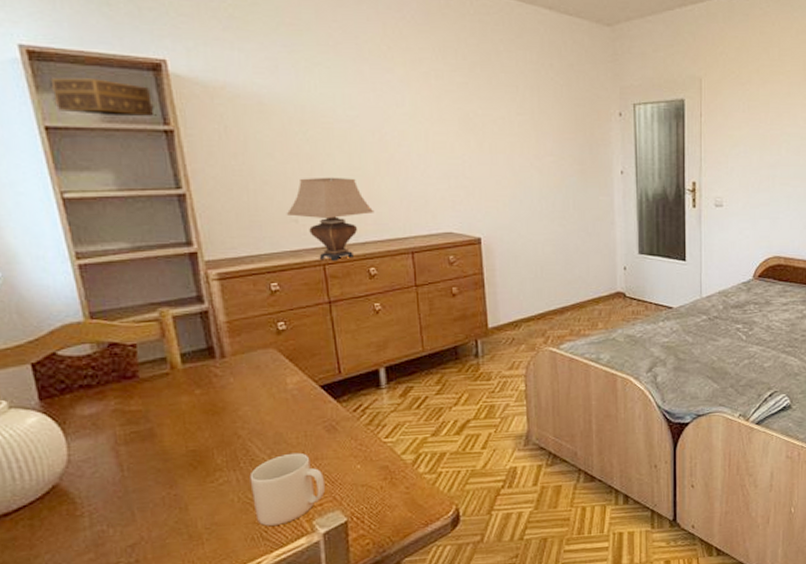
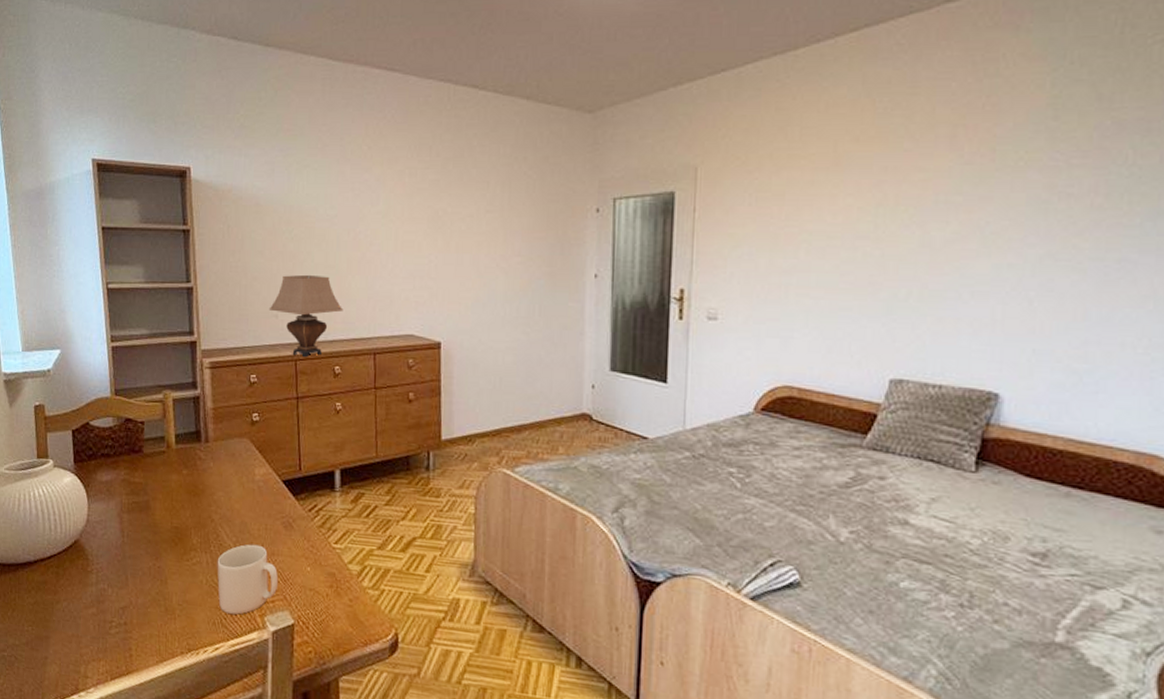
decorative box: present [50,77,153,117] -> none [109,185,177,218]

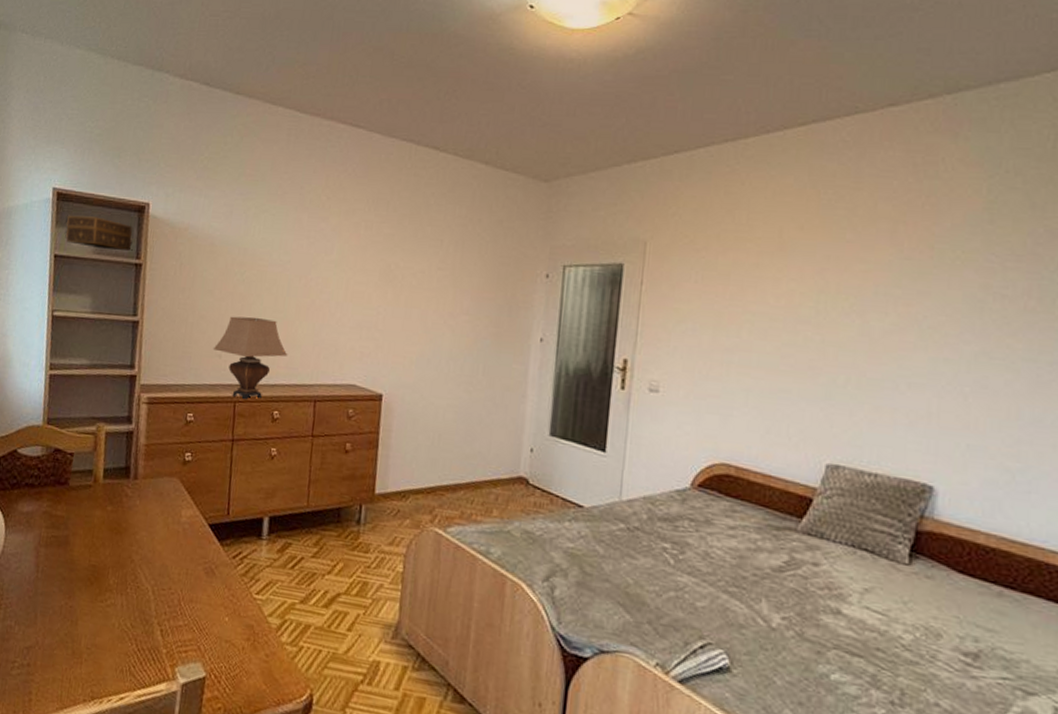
decorative box: none [109,185,177,218] -> present [65,215,132,251]
mug: present [217,544,279,615] -> none [129,588,195,663]

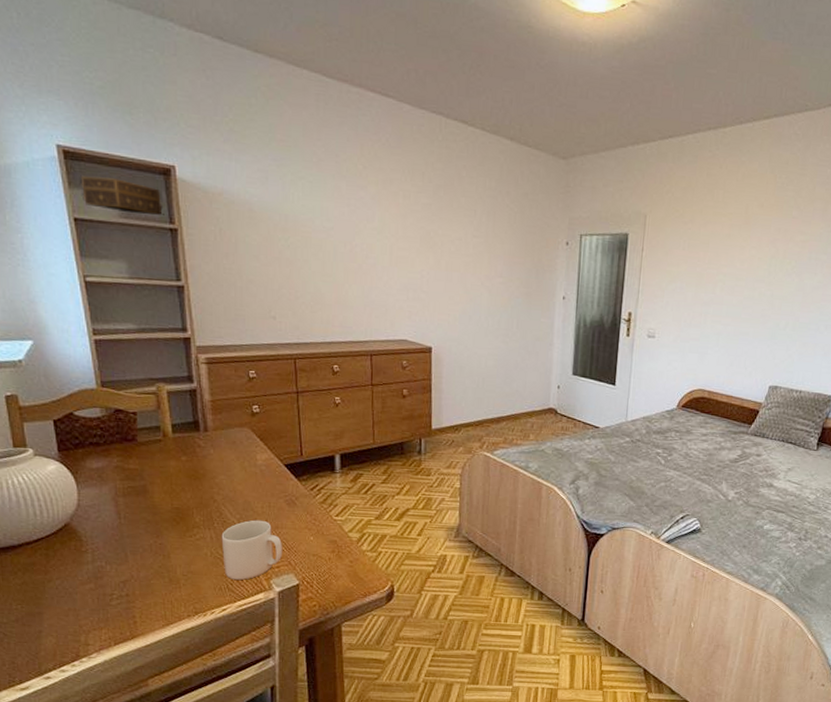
mug: none [129,588,195,663] -> present [221,520,283,581]
table lamp: present [212,316,288,400] -> none [266,280,341,357]

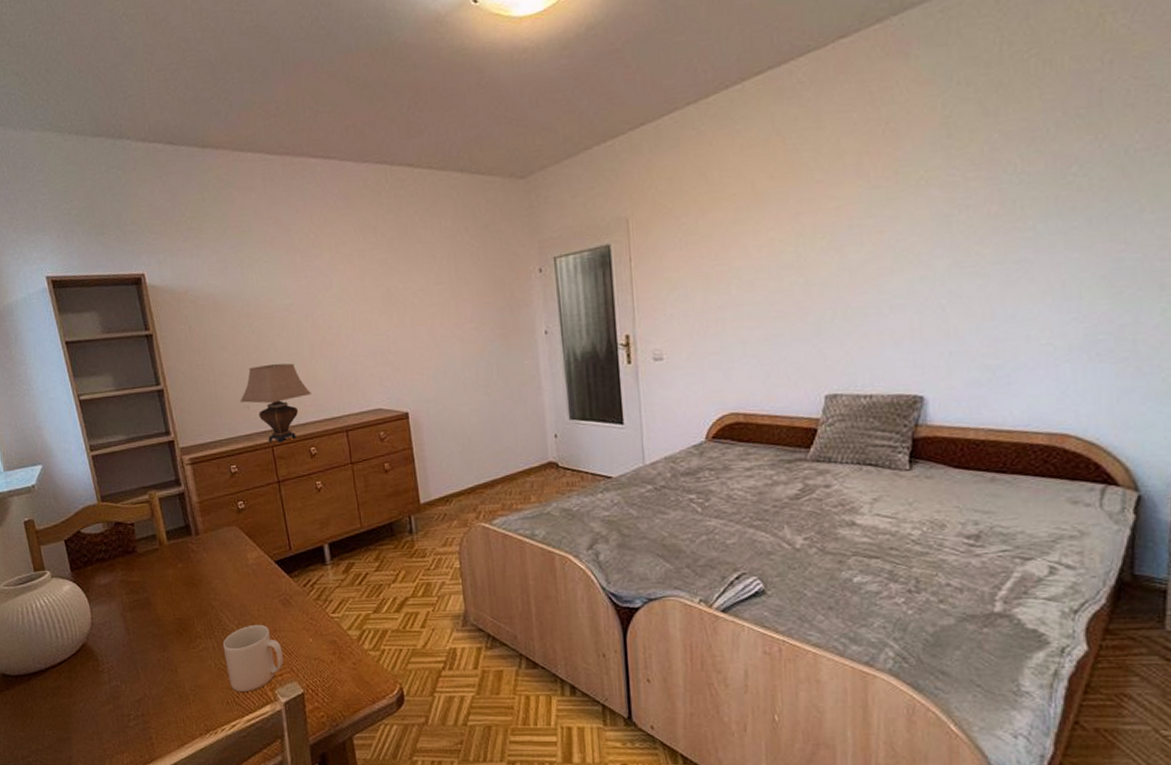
decorative box: present [80,175,161,216] -> none [67,297,137,328]
table lamp: none [266,280,341,357] -> present [239,363,312,443]

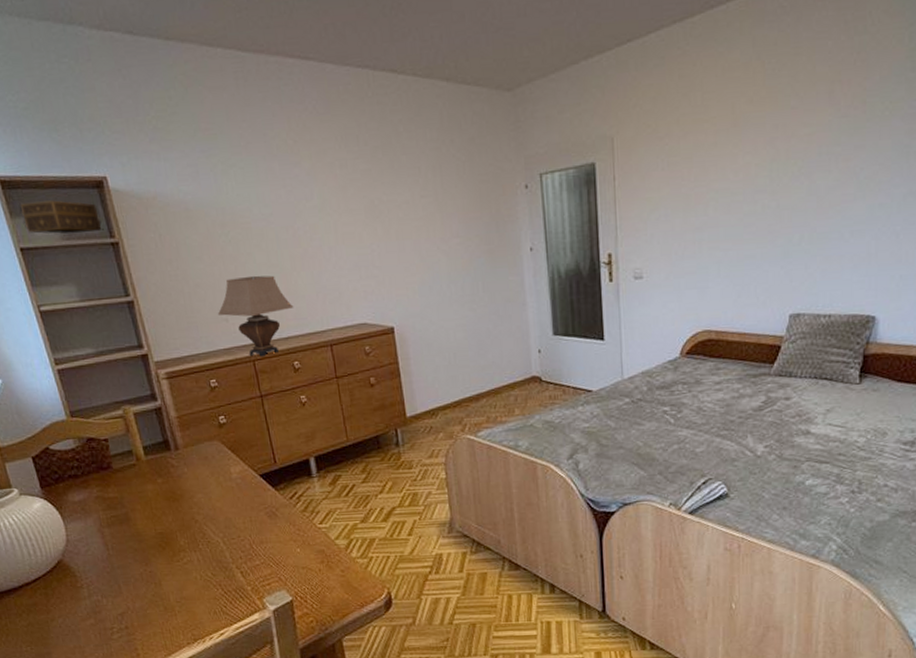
decorative box: none [67,297,137,328] -> present [20,200,101,234]
mug: present [222,624,284,693] -> none [208,536,272,603]

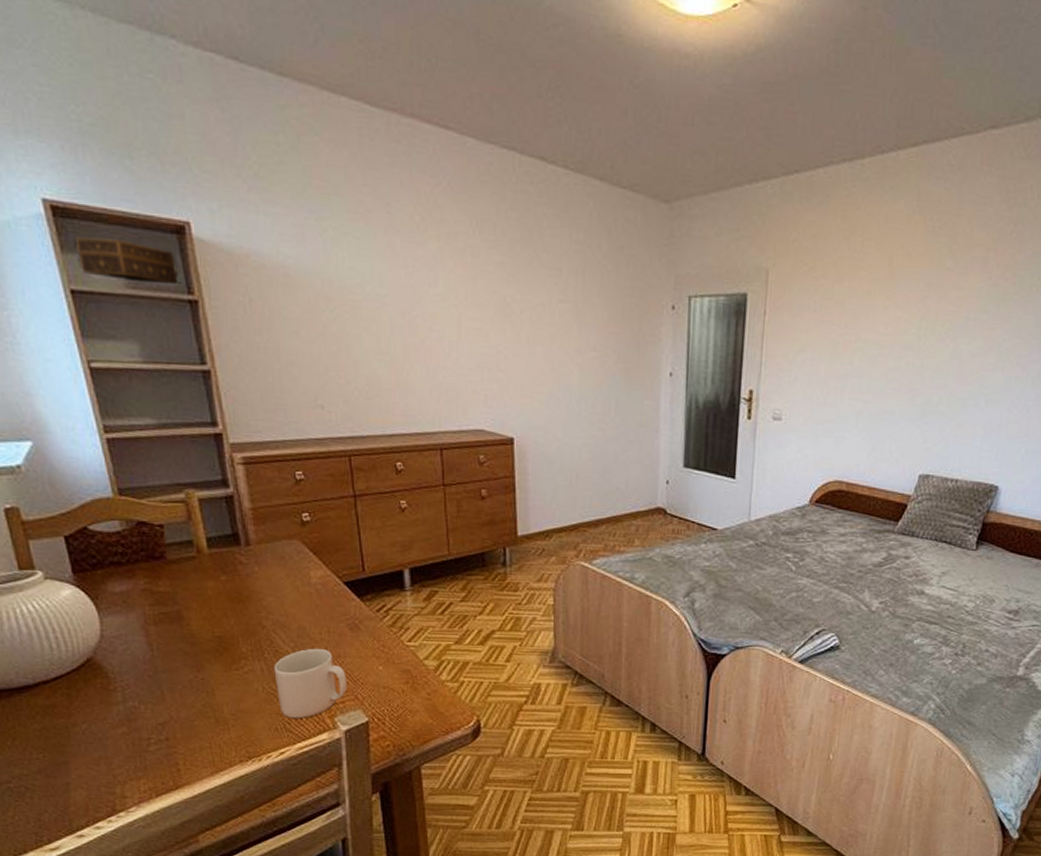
mug: none [208,536,272,603] -> present [273,648,348,719]
table lamp: present [217,275,294,357] -> none [311,360,403,453]

